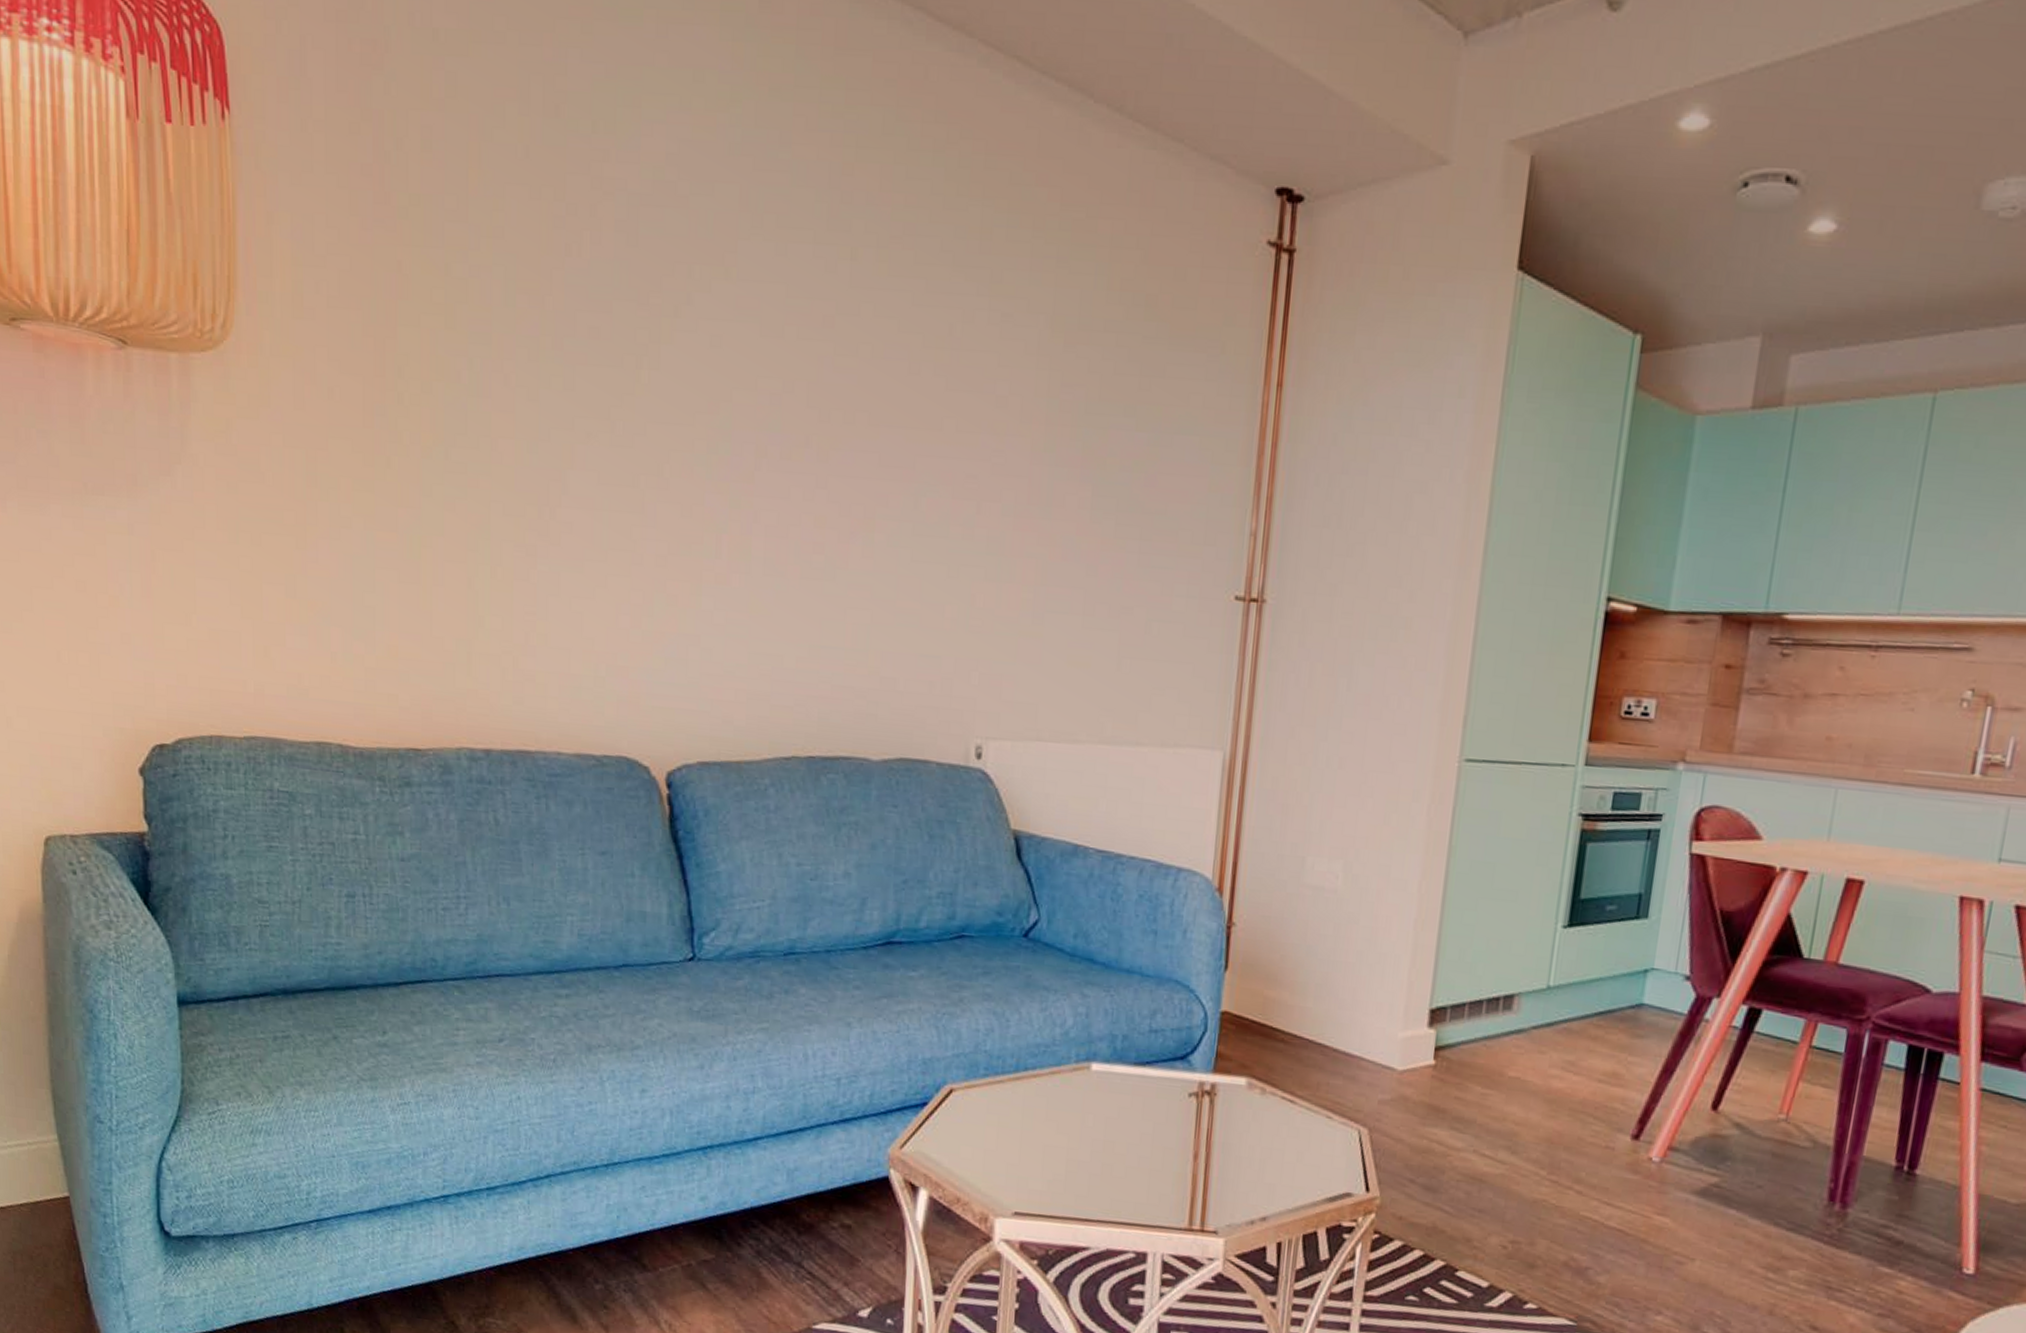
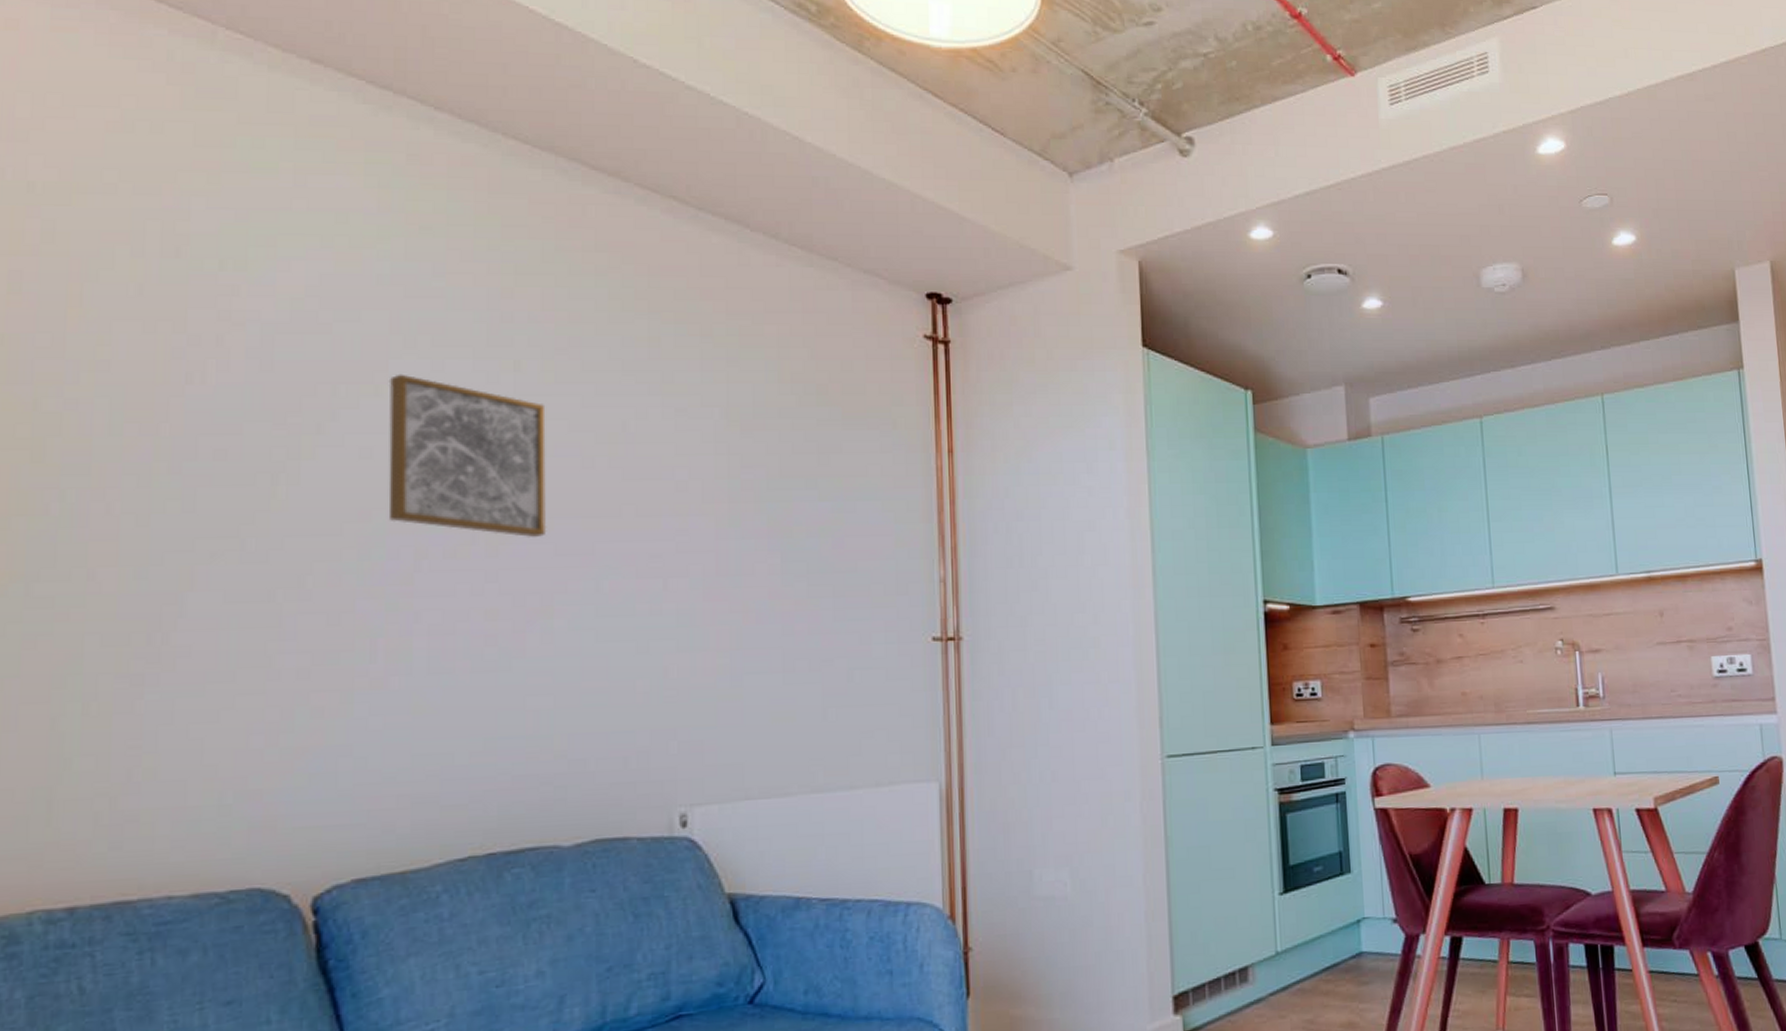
wall art: none [734,256,878,446] -> present [388,374,547,538]

